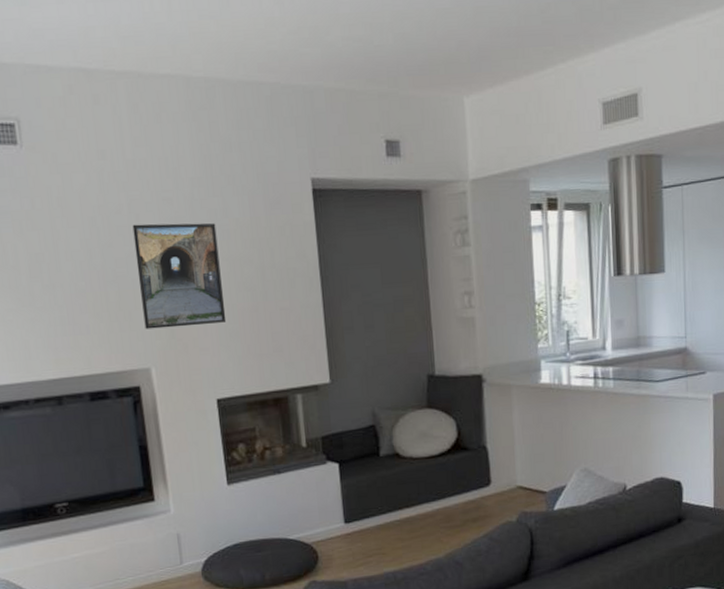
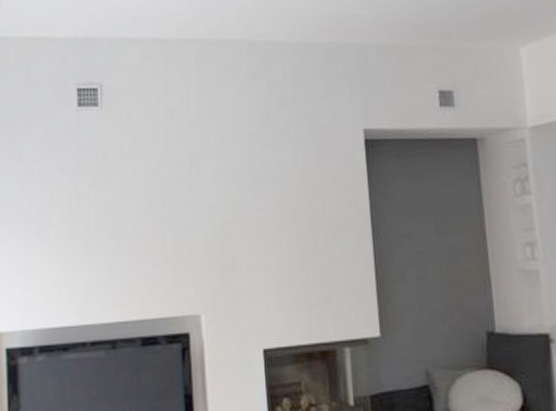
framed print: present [132,223,227,329] -> none [192,173,276,276]

